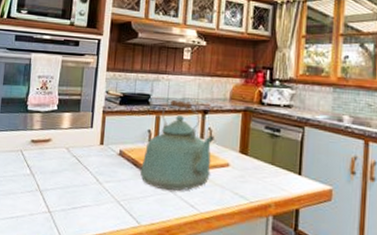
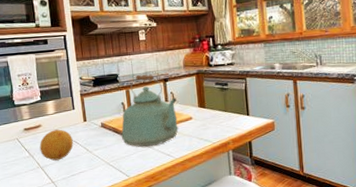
fruit: none [43,148,83,186] -> present [39,129,73,161]

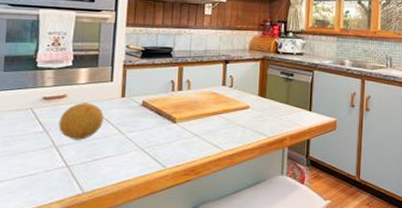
kettle: present [121,74,179,147] -> none [164,51,235,135]

